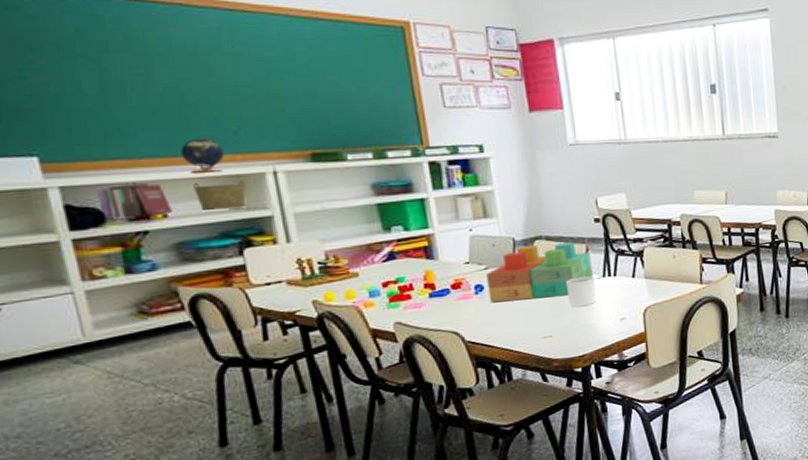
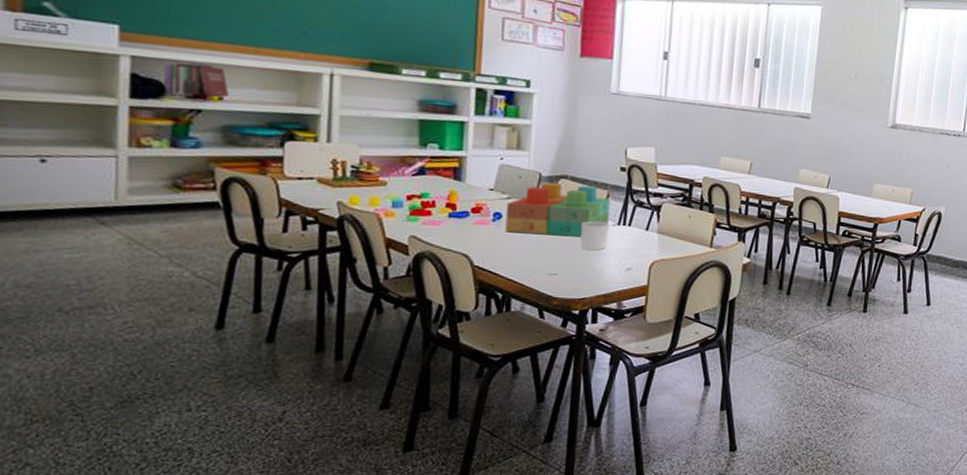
globe: present [181,138,224,175] -> none [250,31,289,67]
basket: present [193,180,246,210] -> none [253,72,301,103]

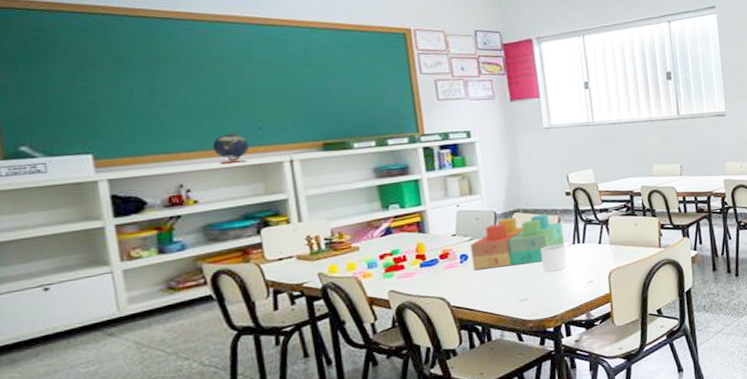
books: present [163,63,230,98] -> none [140,174,203,207]
globe: none [250,31,289,67] -> present [213,133,249,165]

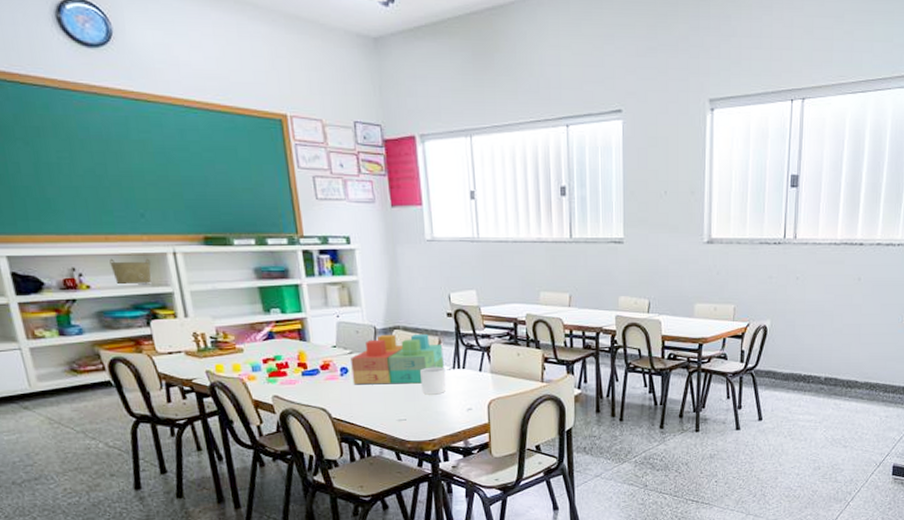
globe: present [213,133,249,165] -> none [99,218,133,251]
basket: none [221,168,266,196] -> present [109,258,152,284]

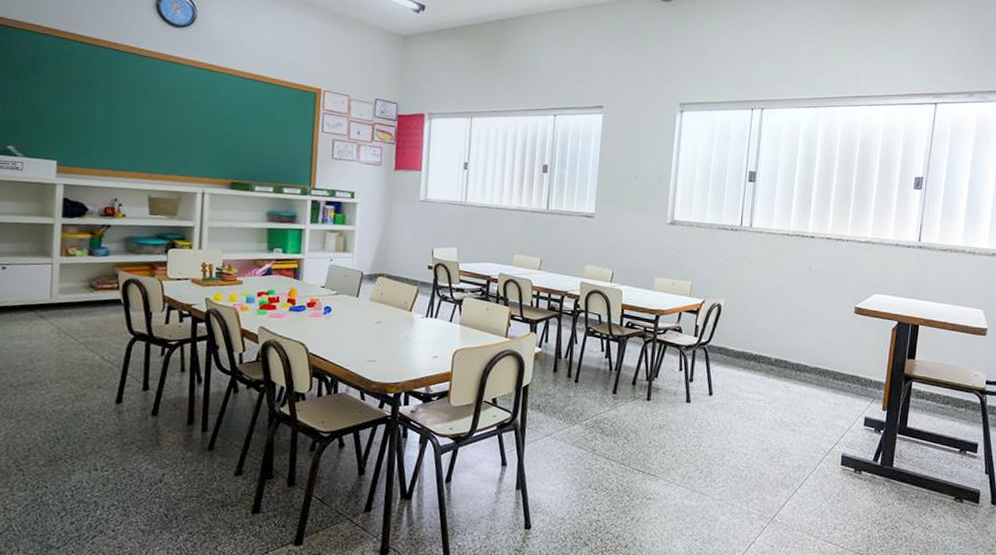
toy blocks: present [351,333,444,385] -> none [333,279,420,328]
mug: present [419,367,446,395] -> none [394,313,419,340]

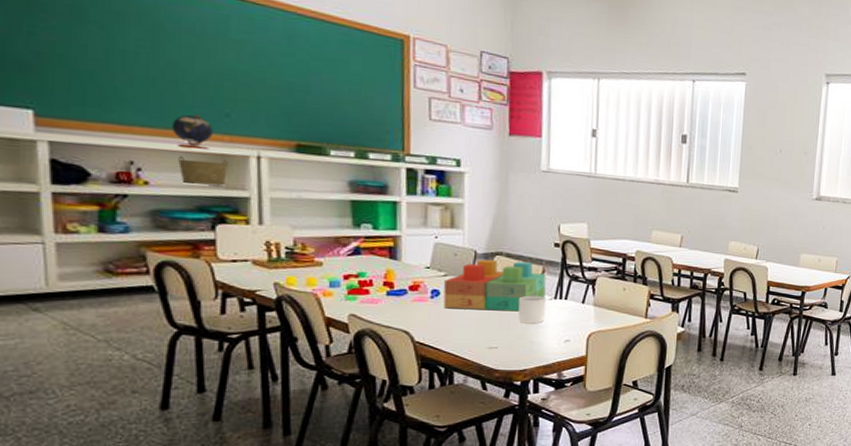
globe: none [145,160,173,189] -> present [172,114,213,151]
toy blocks: none [333,279,420,328] -> present [443,259,546,312]
mug: none [394,313,419,340] -> present [517,295,546,324]

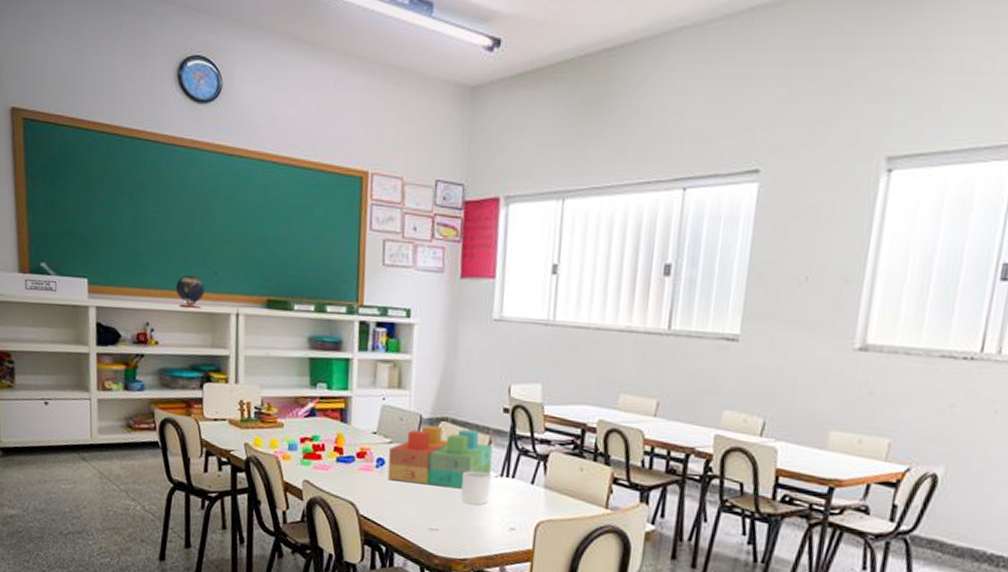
basket: present [178,155,228,186] -> none [179,315,214,344]

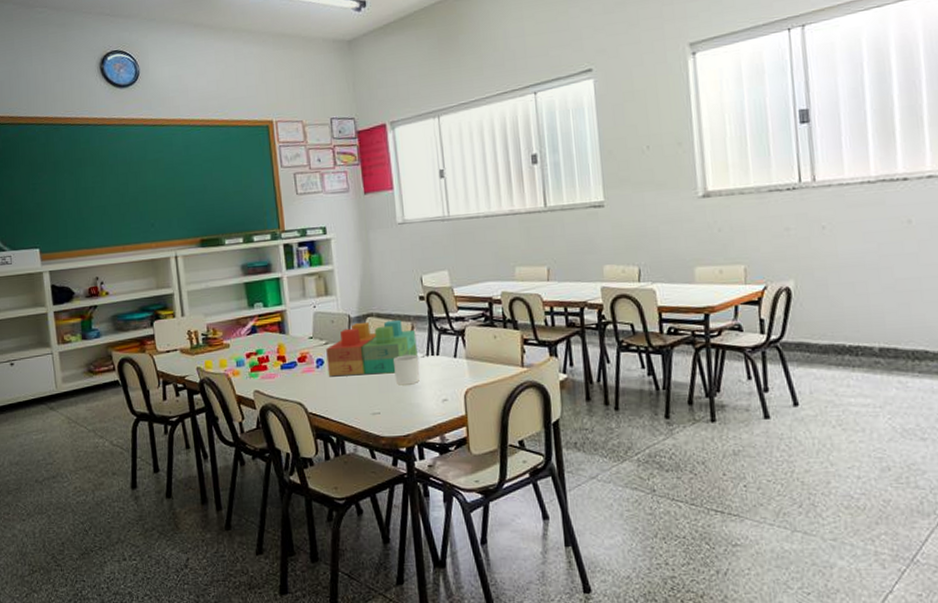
globe: present [176,275,204,310] -> none [119,230,145,260]

